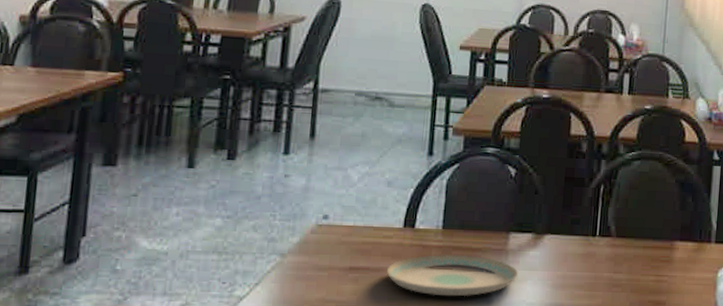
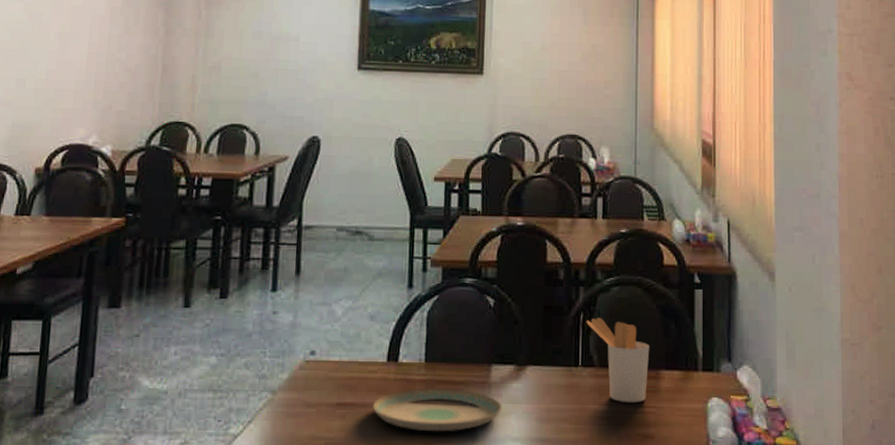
utensil holder: none [606,190,667,271] -> present [586,318,650,402]

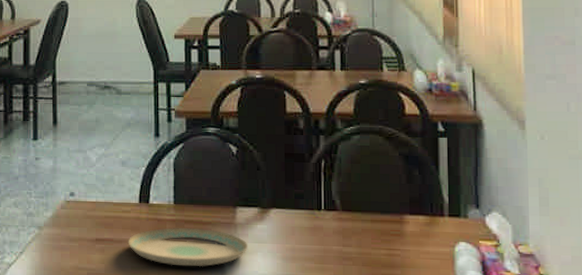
utensil holder: present [586,318,650,402] -> none [327,164,393,245]

